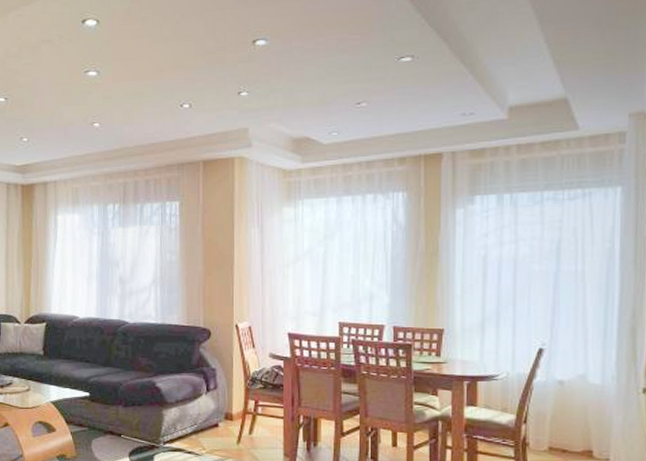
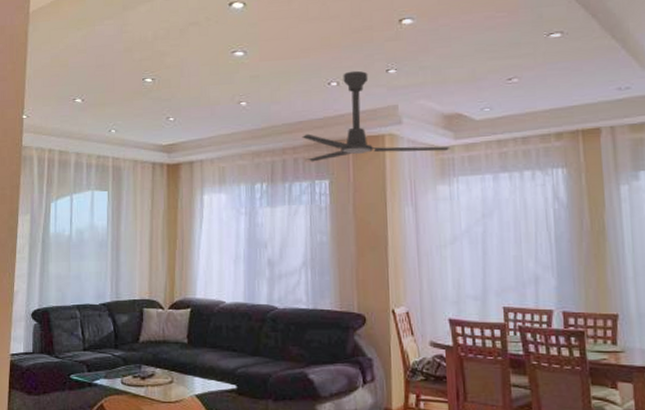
ceiling fan: none [153,92,297,184] -> present [302,70,450,162]

